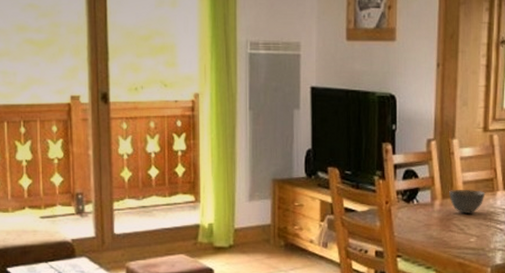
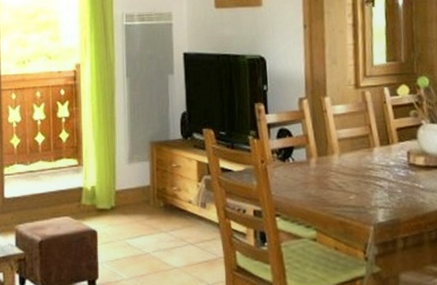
bowl: present [449,190,486,214] -> none [324,147,362,172]

